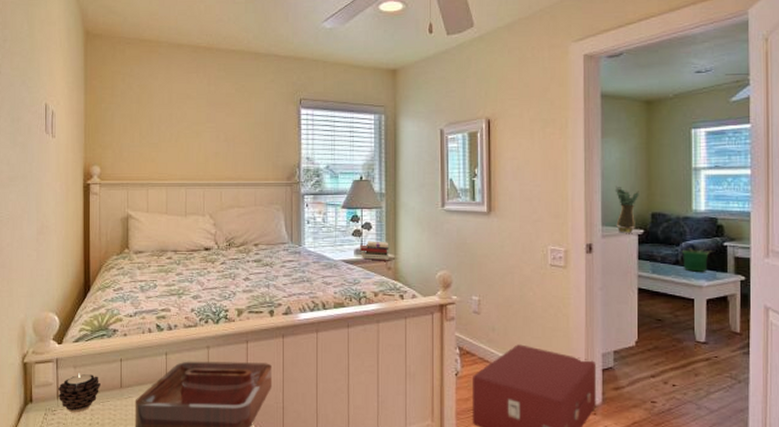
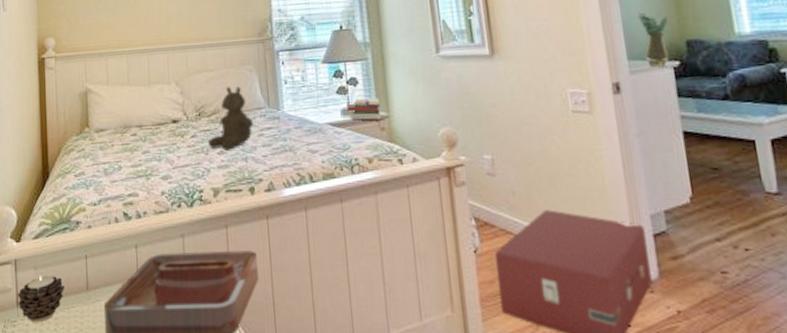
teddy bear: none [235,223,278,277] -> present [207,86,254,151]
planter: present [681,247,712,272] -> none [729,77,768,107]

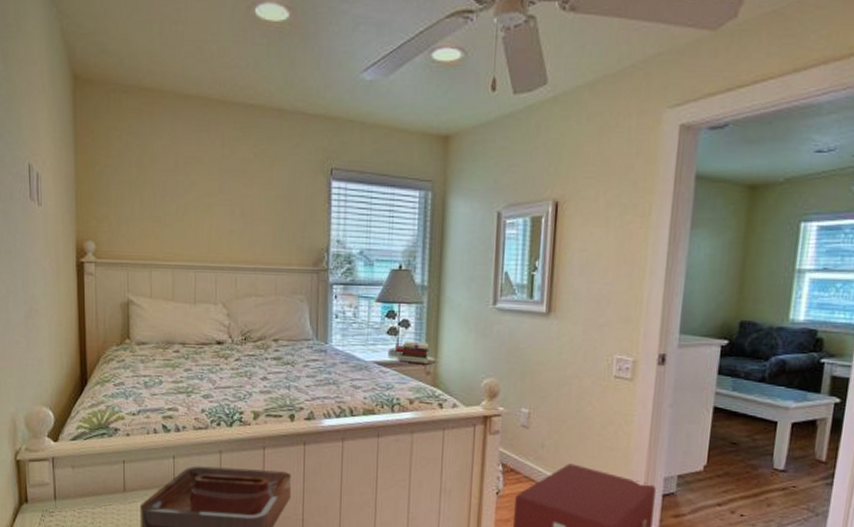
candle: present [18,275,64,323] -> none [56,473,102,516]
teddy bear: present [207,86,254,151] -> none [251,315,300,377]
vase: present [638,12,669,67] -> none [696,287,728,344]

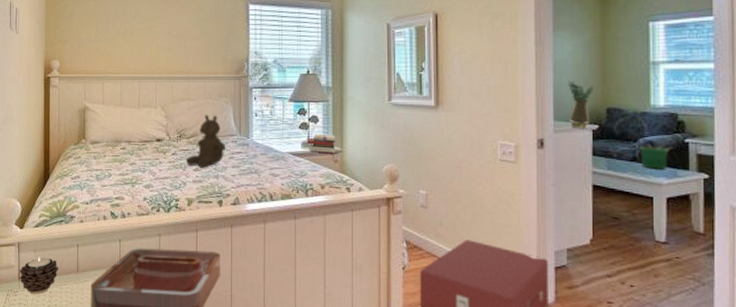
candle: none [56,473,102,516] -> present [20,257,59,295]
teddy bear: none [251,315,300,377] -> present [185,115,227,168]
vase: none [696,287,728,344] -> present [568,80,593,128]
planter: none [769,362,806,392] -> present [639,143,672,169]

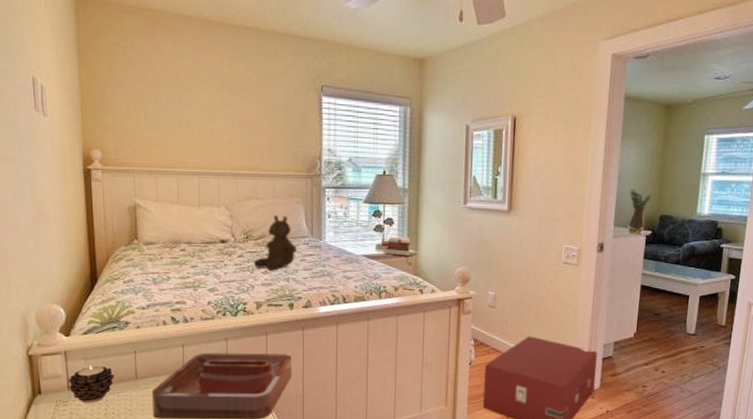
planter: present [639,143,672,169] -> none [683,247,710,271]

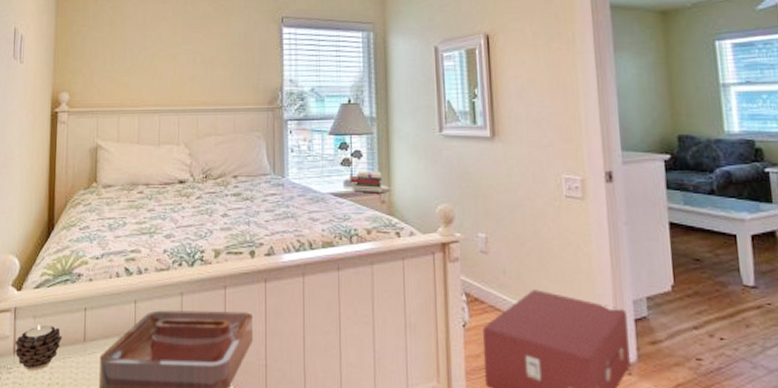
teddy bear: present [253,215,298,271] -> none [212,152,259,213]
vase: present [627,188,651,234] -> none [634,105,662,159]

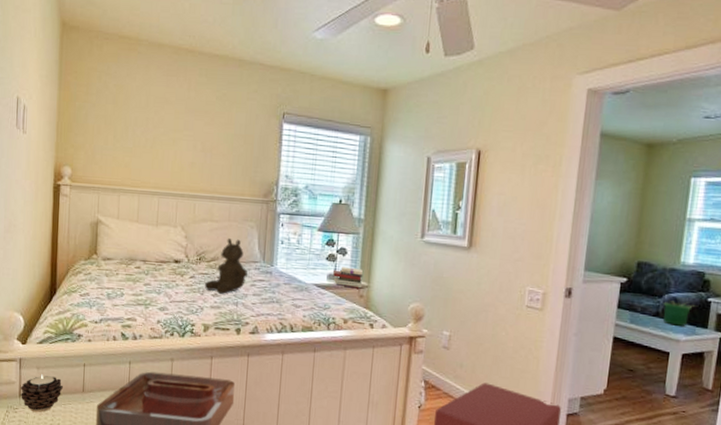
teddy bear: none [212,152,259,213] -> present [204,238,249,294]
planter: none [716,173,752,203] -> present [662,299,695,326]

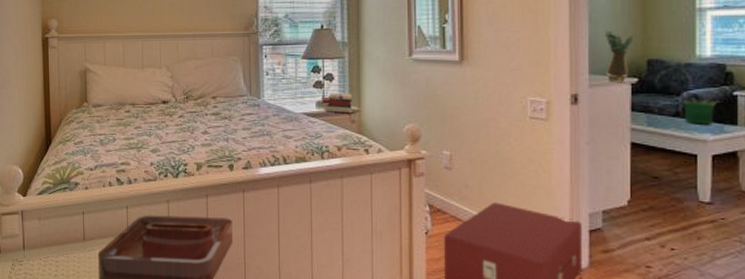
candle: present [21,374,63,413] -> none [24,225,64,264]
teddy bear: present [204,238,249,294] -> none [193,75,236,131]
vase: none [599,231,628,281] -> present [605,30,633,82]

